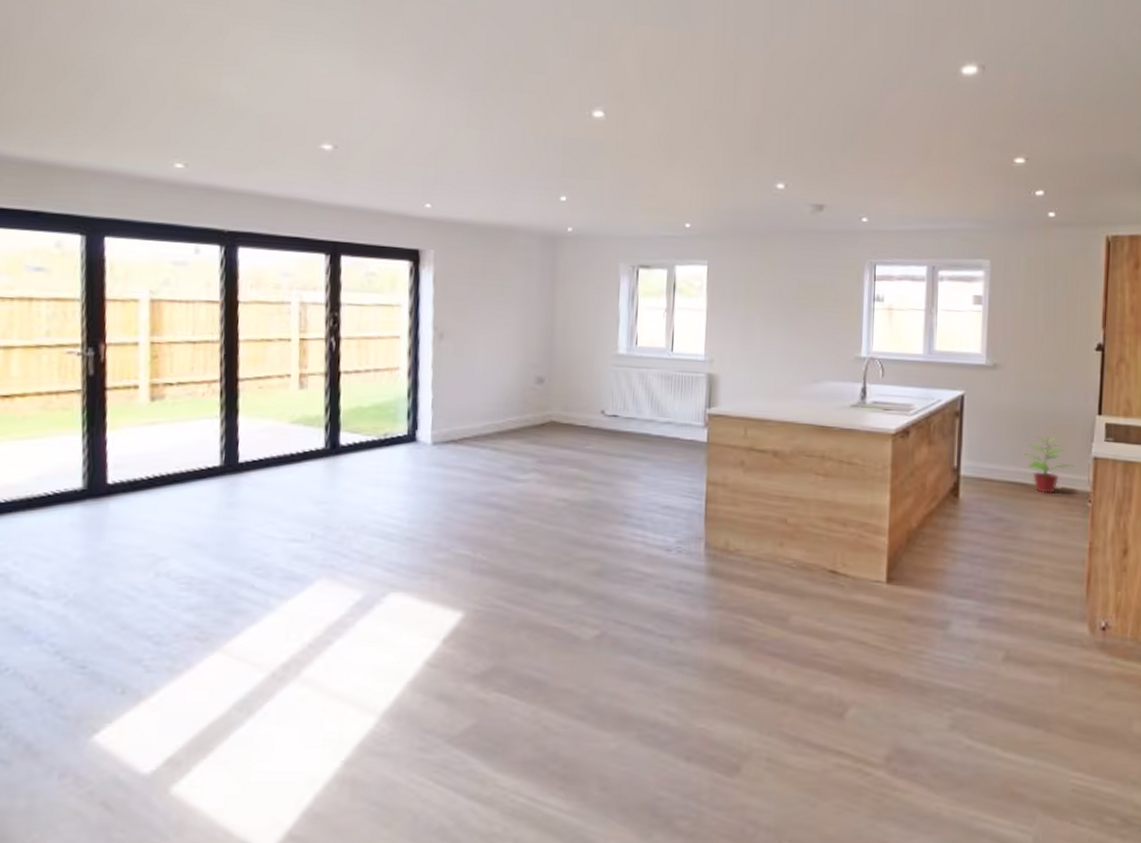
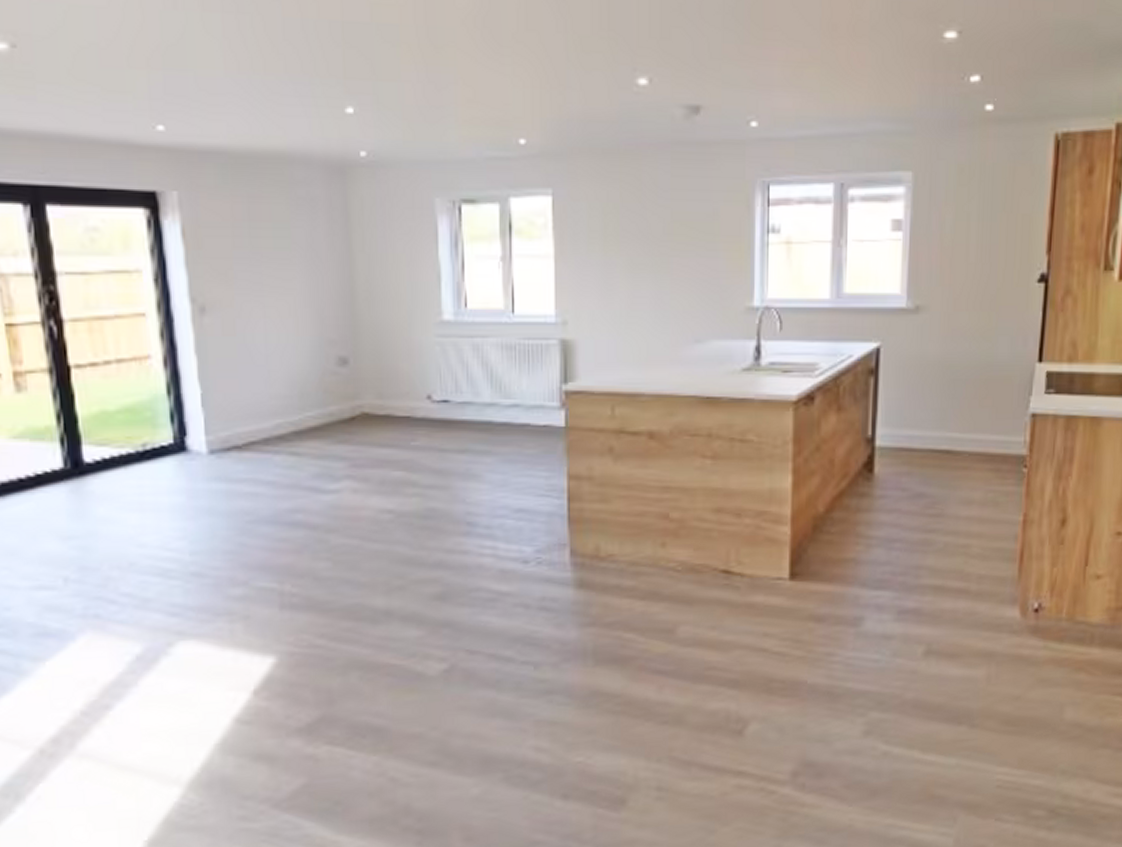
potted plant: present [1024,436,1075,495] -> none [951,392,1010,462]

